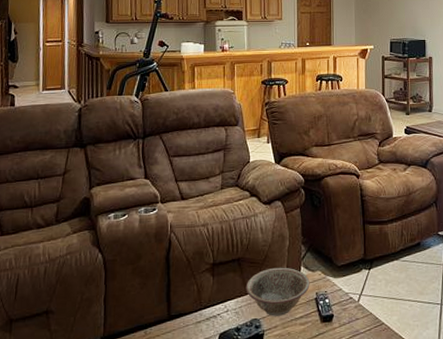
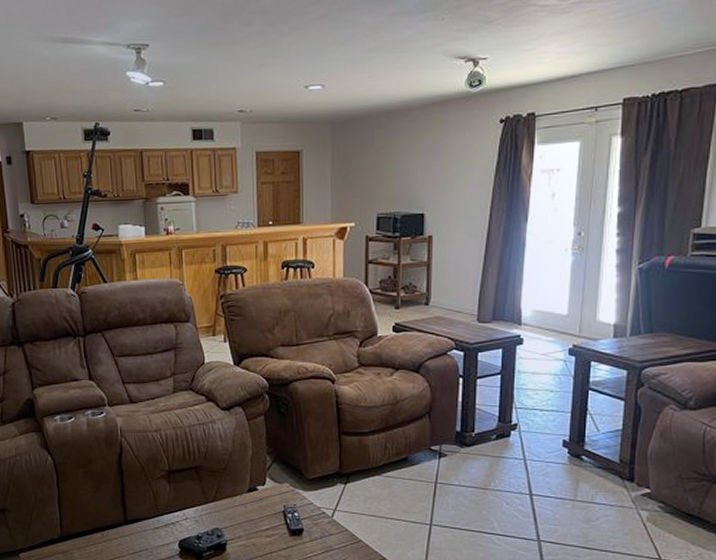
decorative bowl: present [245,267,310,316] -> none [205,477,277,527]

